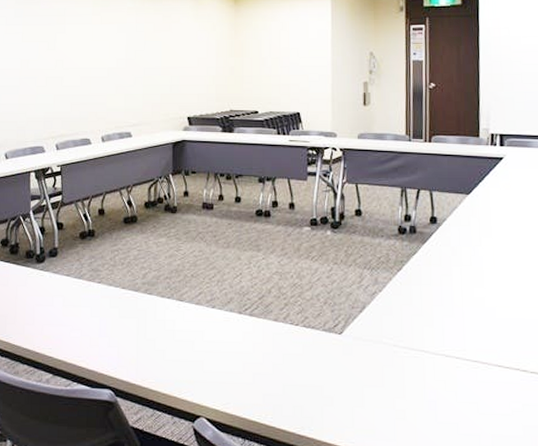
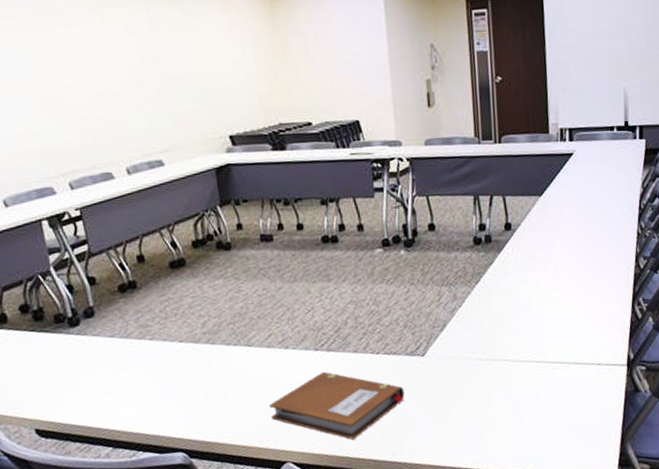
notebook: none [191,334,319,405] -> present [269,371,405,440]

